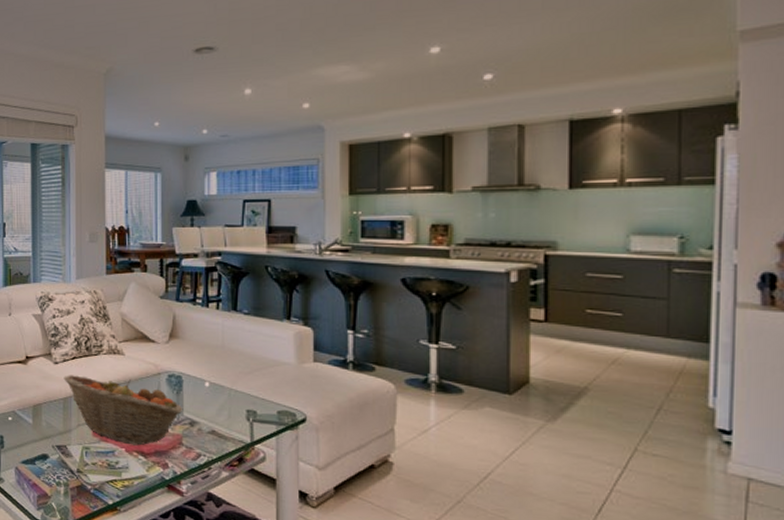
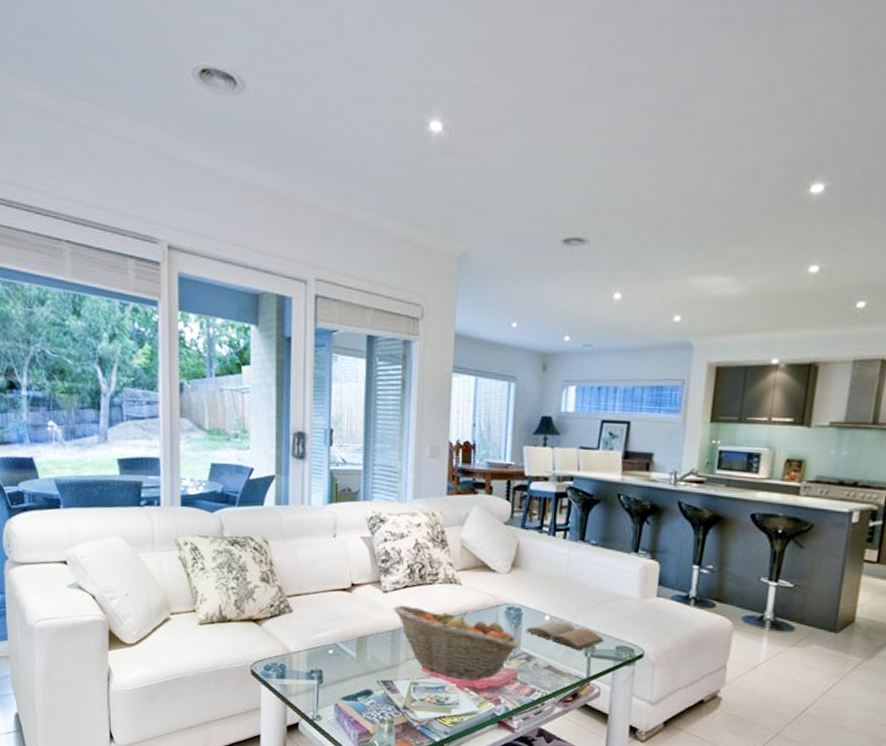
book: none [186,386,265,416] -> present [525,620,604,651]

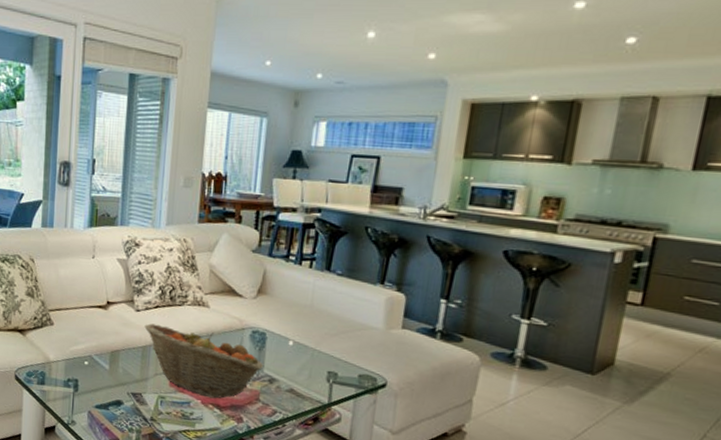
book: present [525,620,604,651] -> none [268,346,347,377]

